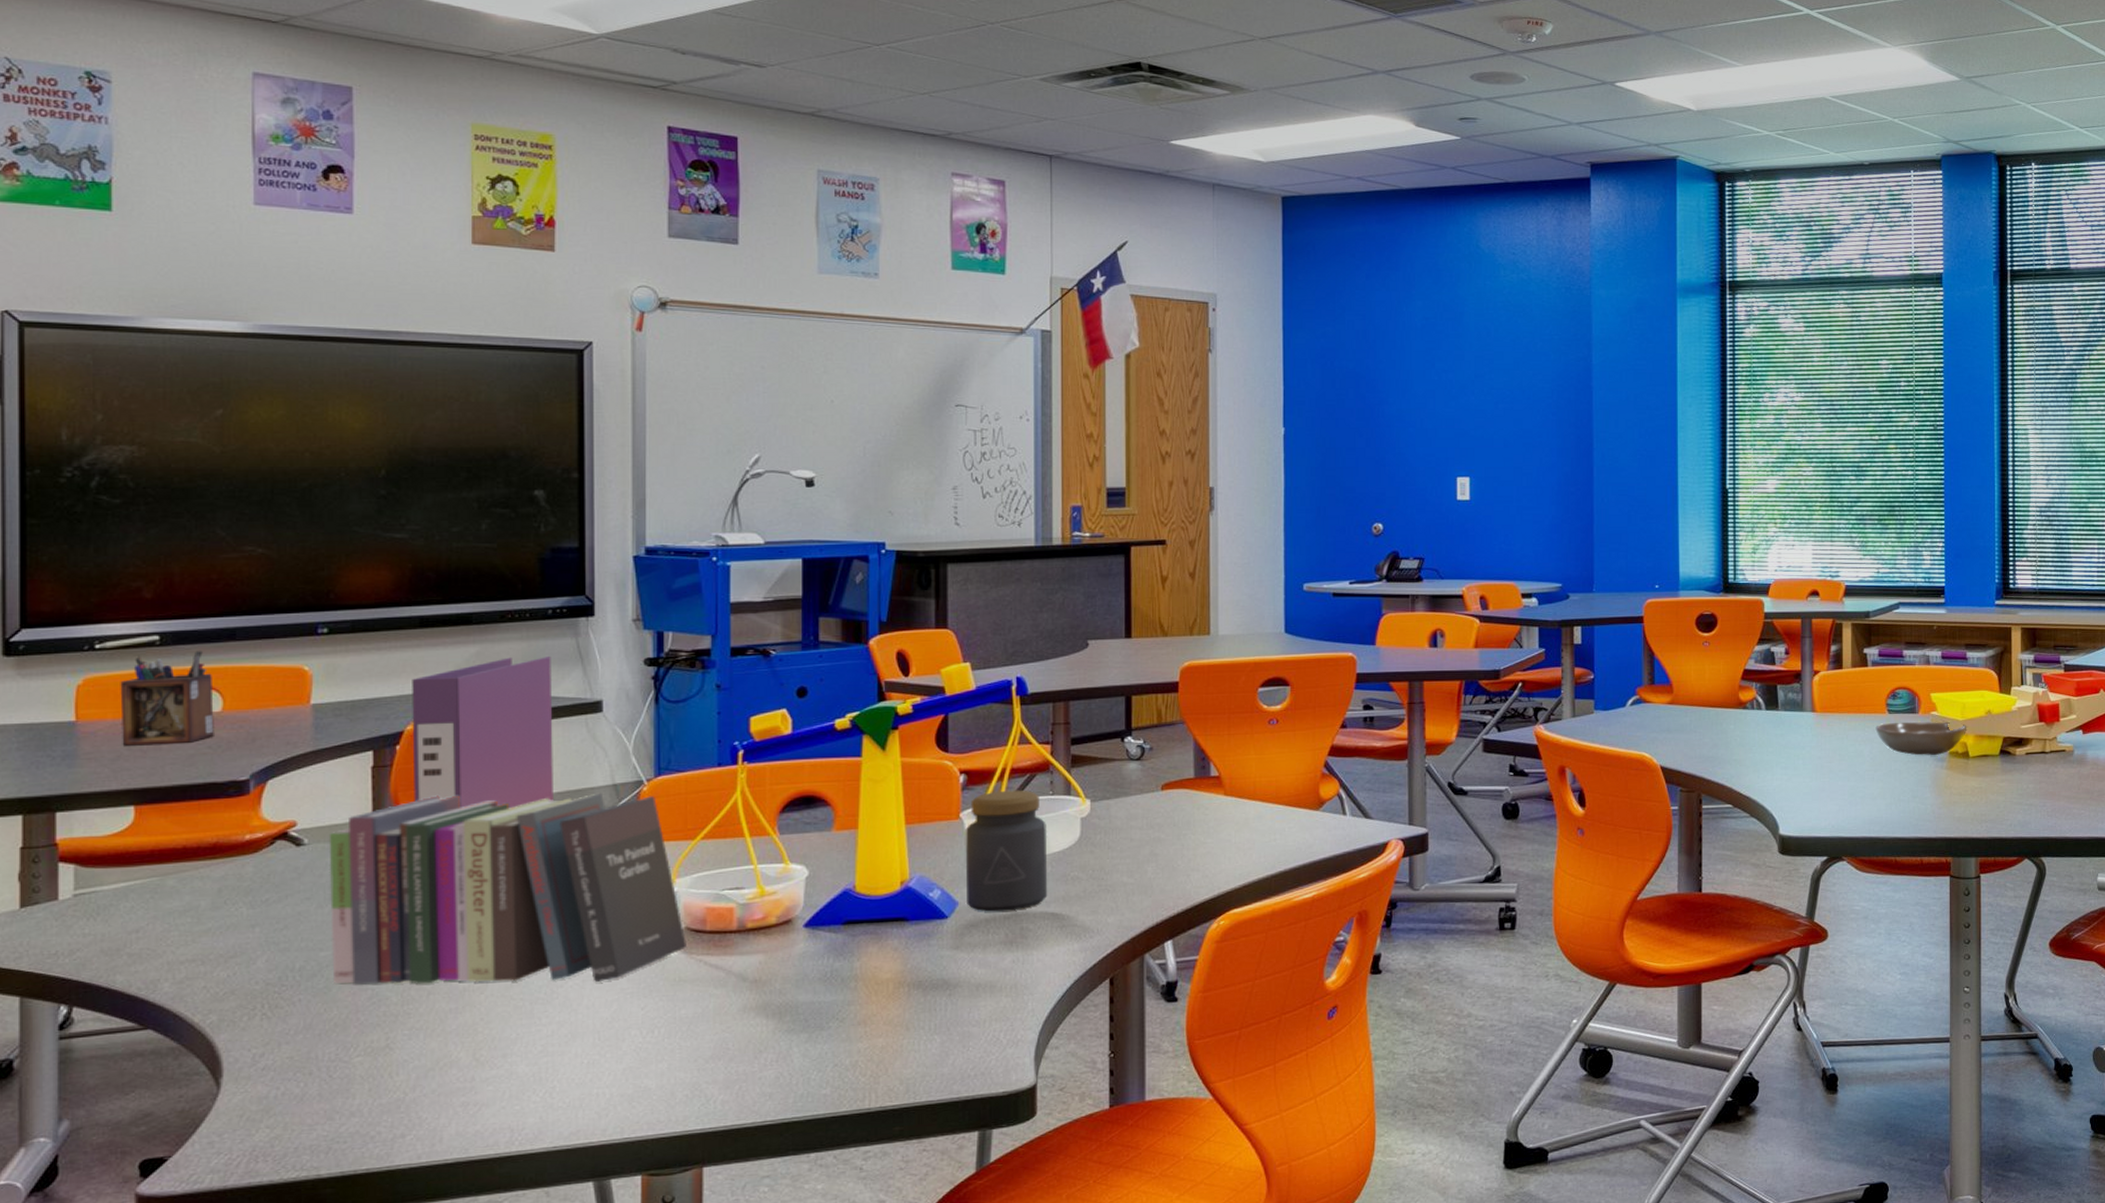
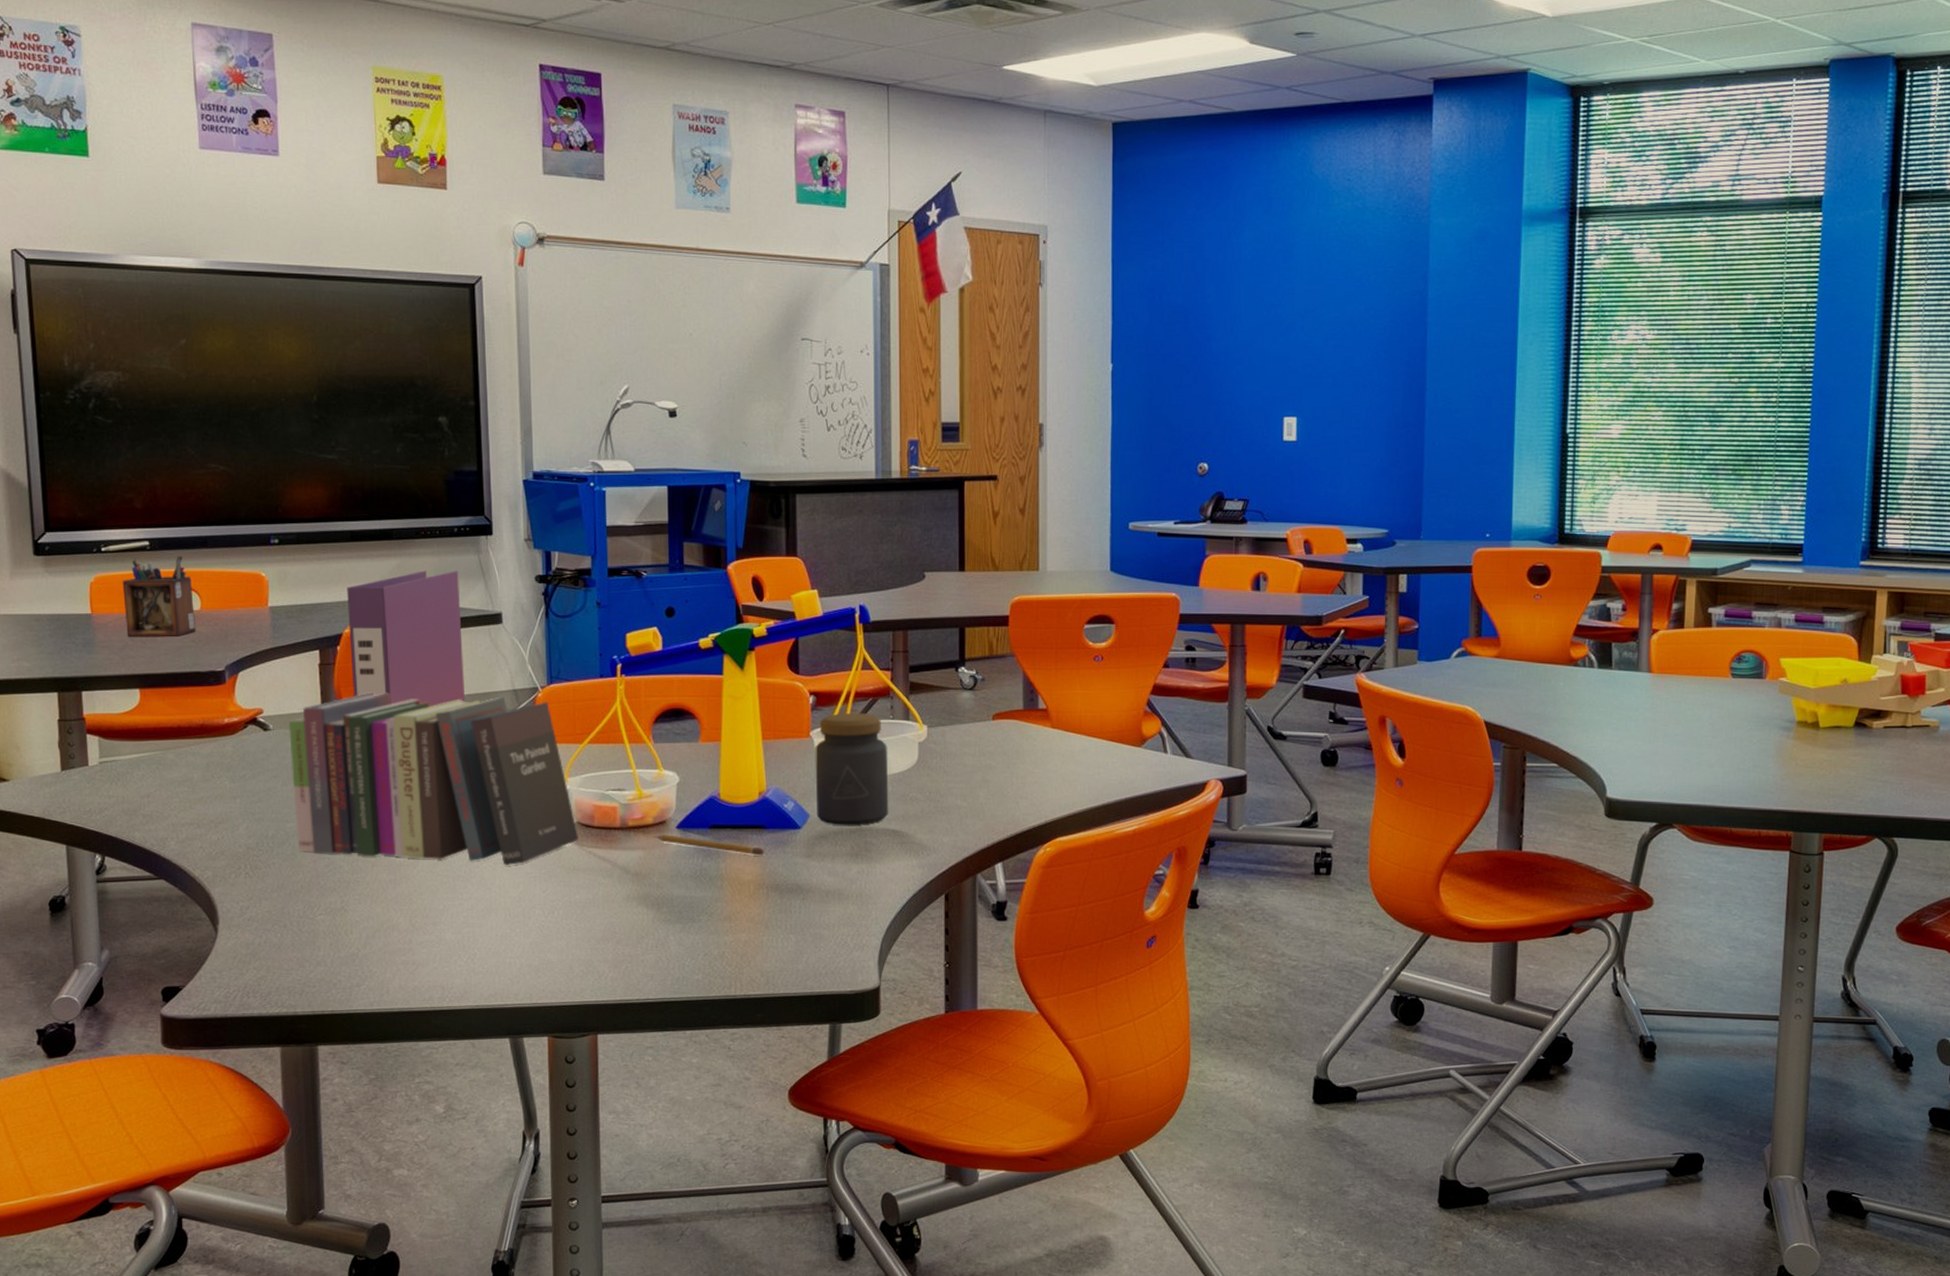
pencil: none [777,934,906,951] -> present [654,834,765,856]
bowl: present [1875,721,1966,756] -> none [1716,687,1818,724]

